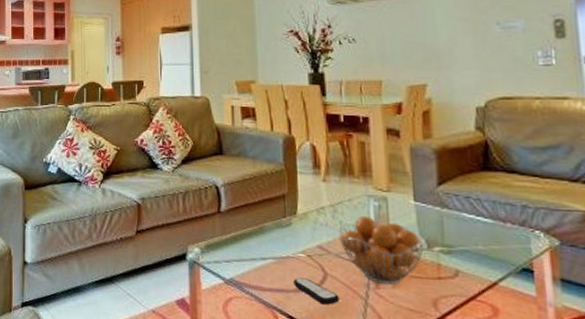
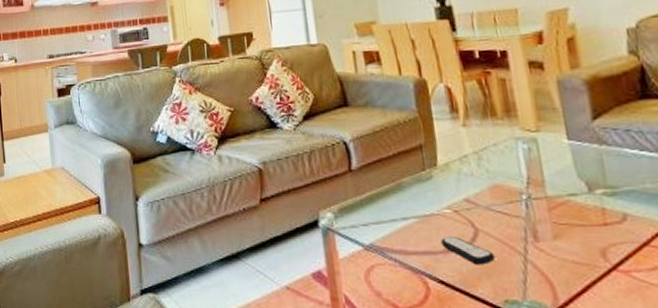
fruit basket: present [337,216,425,285] -> none [484,162,586,236]

